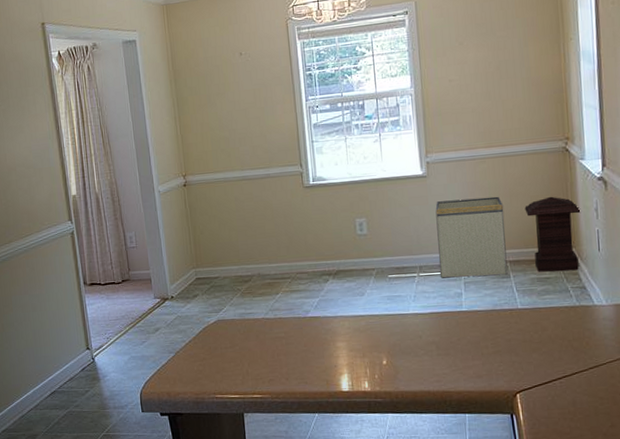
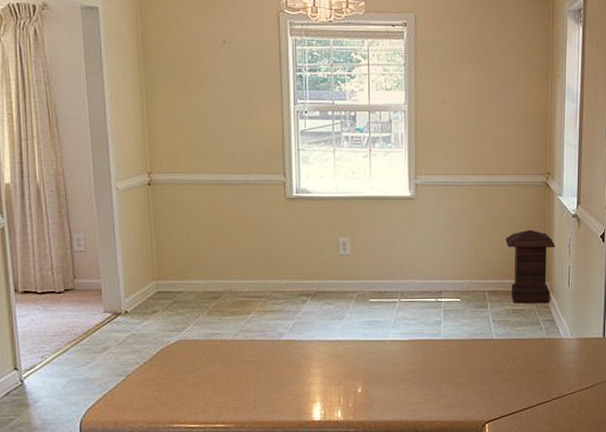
storage bin: present [435,196,508,278] -> none [420,225,486,305]

